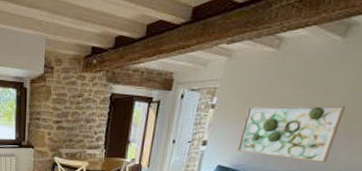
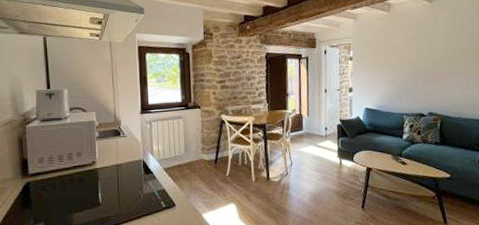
wall art: present [236,105,345,163] -> none [377,51,447,98]

